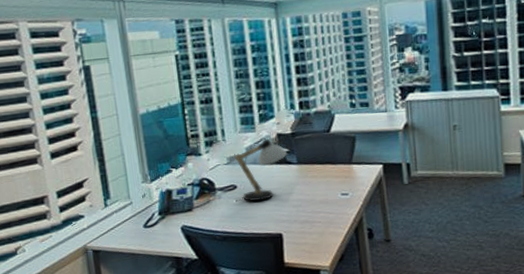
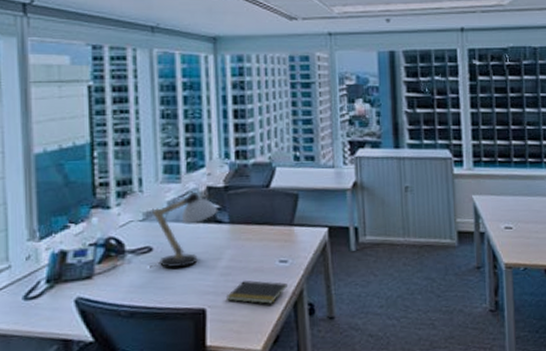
notepad: none [297,210,350,230] -> present [225,280,289,304]

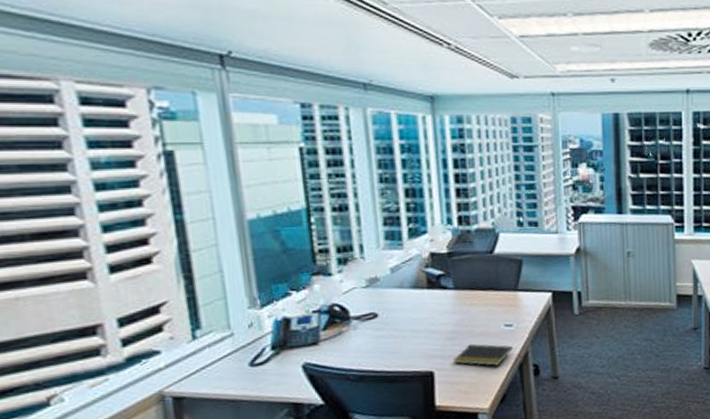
desk lamp: present [150,190,218,269] -> none [375,256,443,334]

